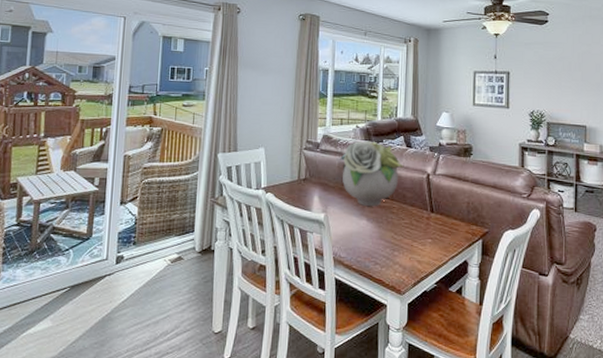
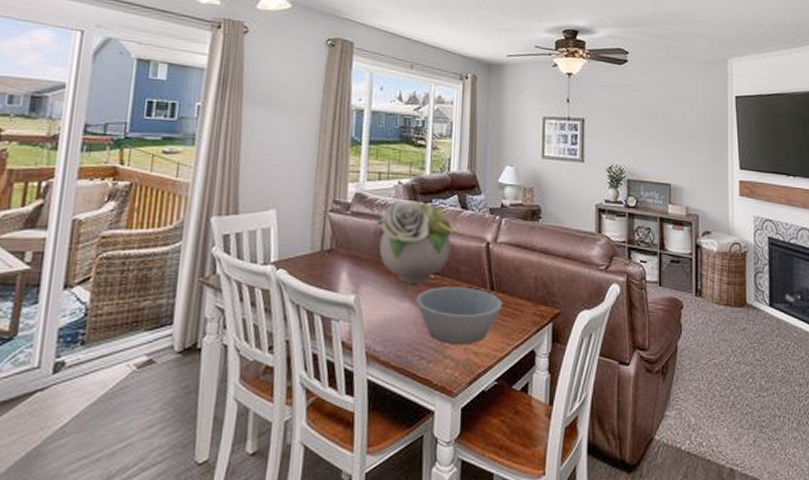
bowl: none [370,208,440,255] -> present [415,286,502,345]

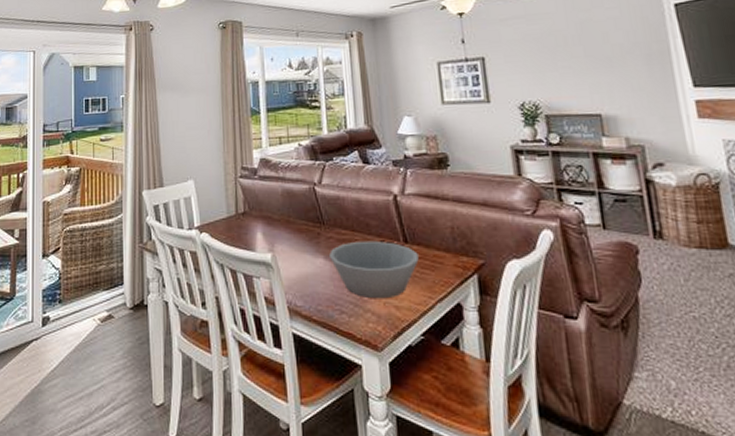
flower arrangement: present [377,200,457,285] -> none [283,160,362,242]

